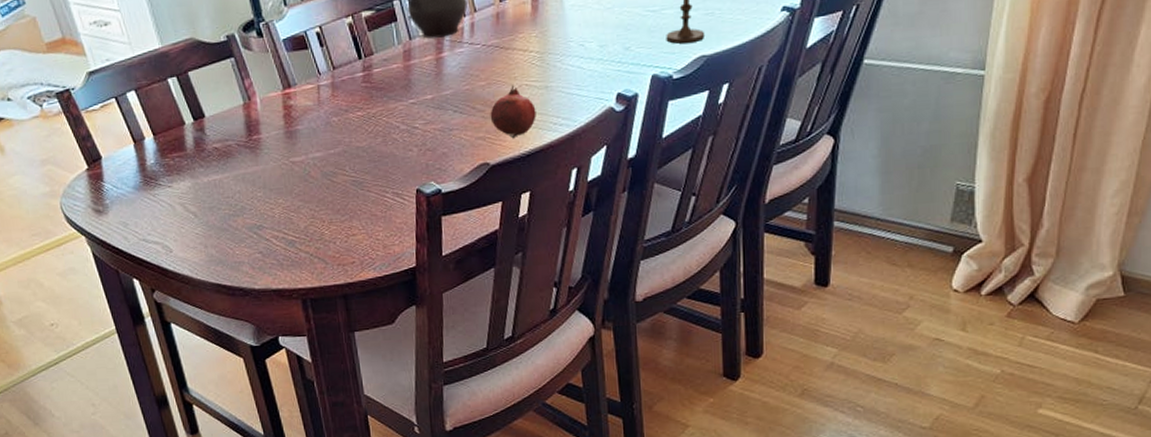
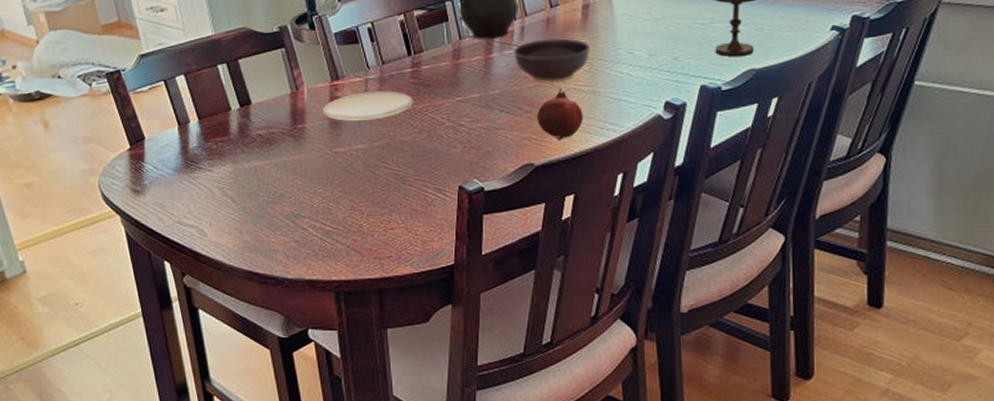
plate: none [276,96,367,131] -> present [322,91,413,123]
bowl: none [465,33,542,80] -> present [514,38,591,83]

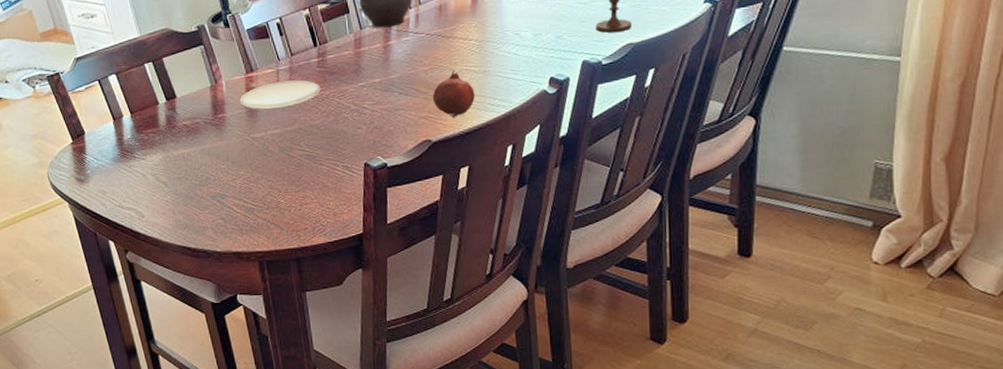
bowl: present [514,38,591,83] -> none [410,23,481,65]

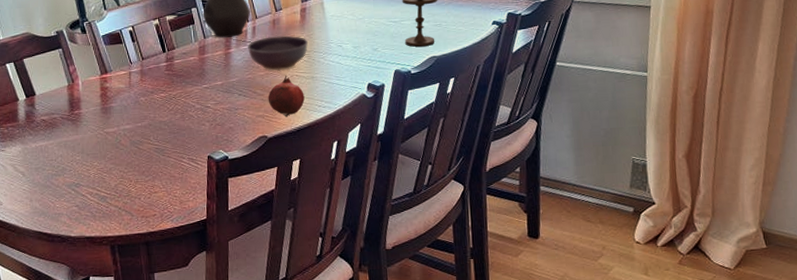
plate: present [239,80,321,111] -> none [94,81,169,108]
bowl: none [410,23,481,65] -> present [248,35,309,71]

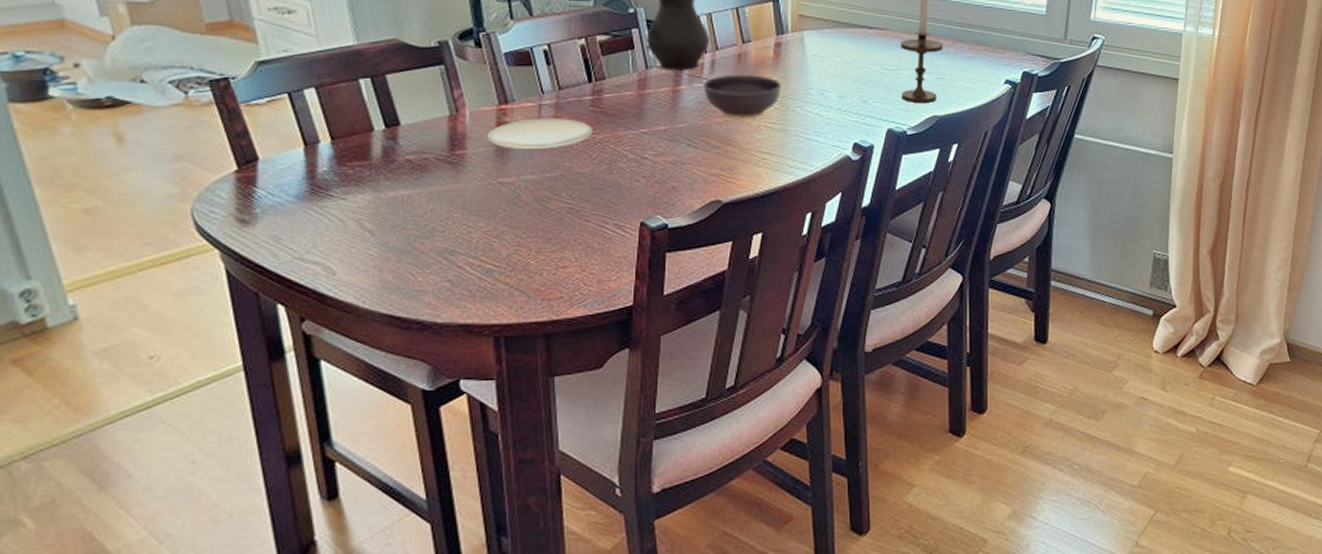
plate: none [94,81,169,108] -> present [486,118,593,152]
fruit: present [268,75,305,117] -> none [725,125,773,178]

